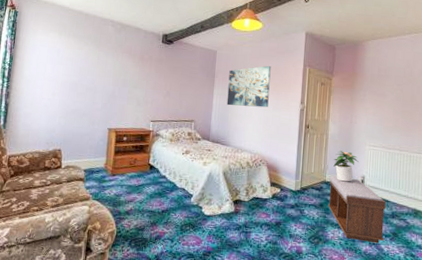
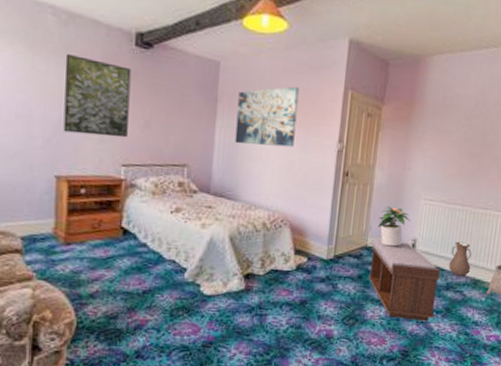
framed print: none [114,49,159,103] -> present [63,53,132,138]
vase: none [393,178,411,207] -> present [449,241,472,276]

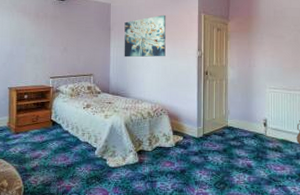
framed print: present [63,53,132,138] -> none [13,8,54,59]
bench: present [368,238,440,322] -> none [231,120,290,185]
potted plant: present [378,206,410,247] -> none [235,95,260,126]

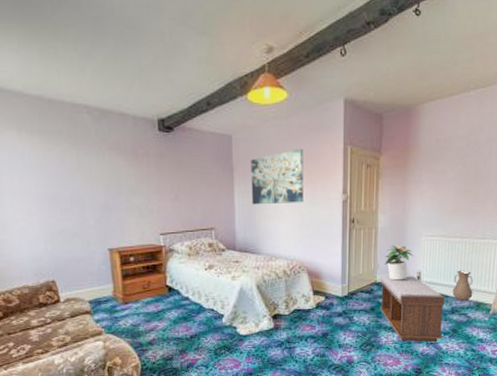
bench: none [231,120,290,185] -> present [380,275,445,343]
potted plant: none [235,95,260,126] -> present [385,245,414,281]

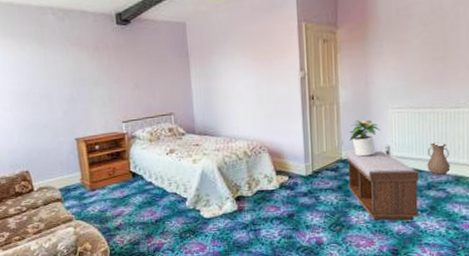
wall art: present [251,148,303,205] -> none [205,29,260,88]

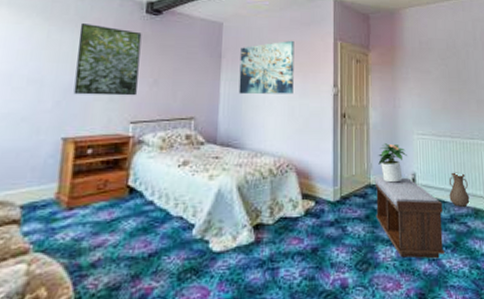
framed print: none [67,41,123,104] -> present [73,22,142,96]
wall art: none [205,29,260,88] -> present [239,40,294,95]

